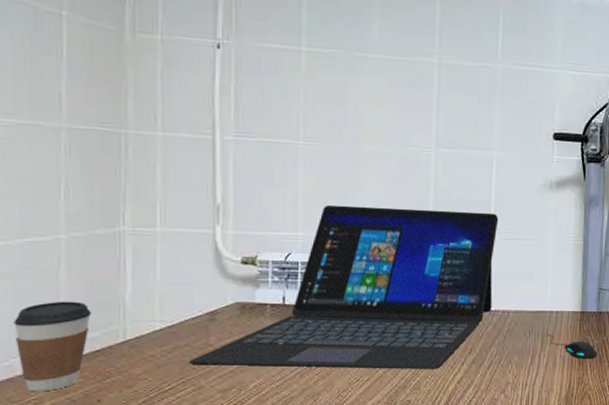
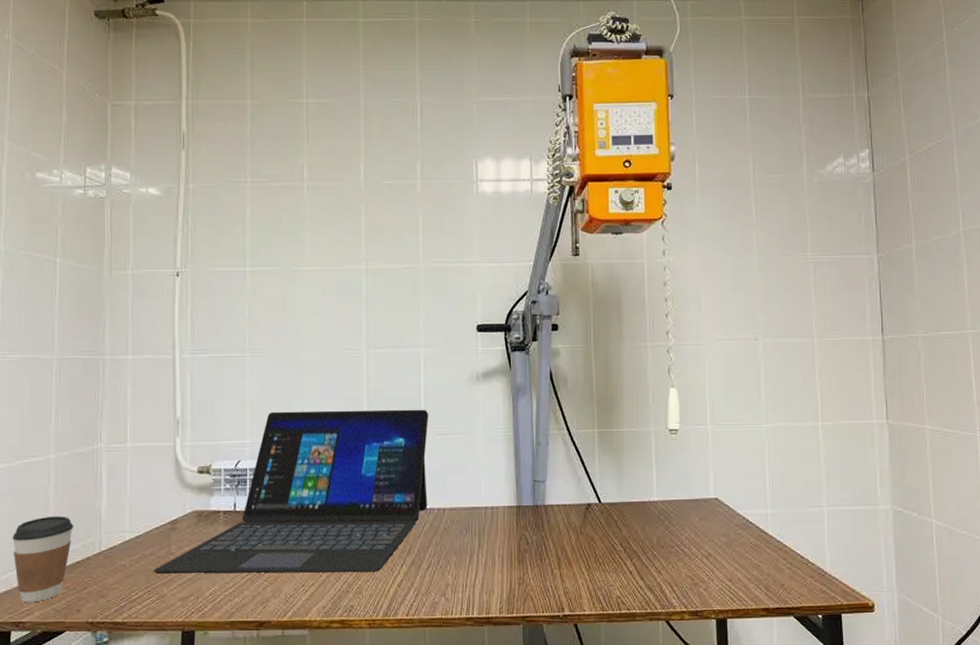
mouse: present [547,334,597,359] -> none [483,531,537,557]

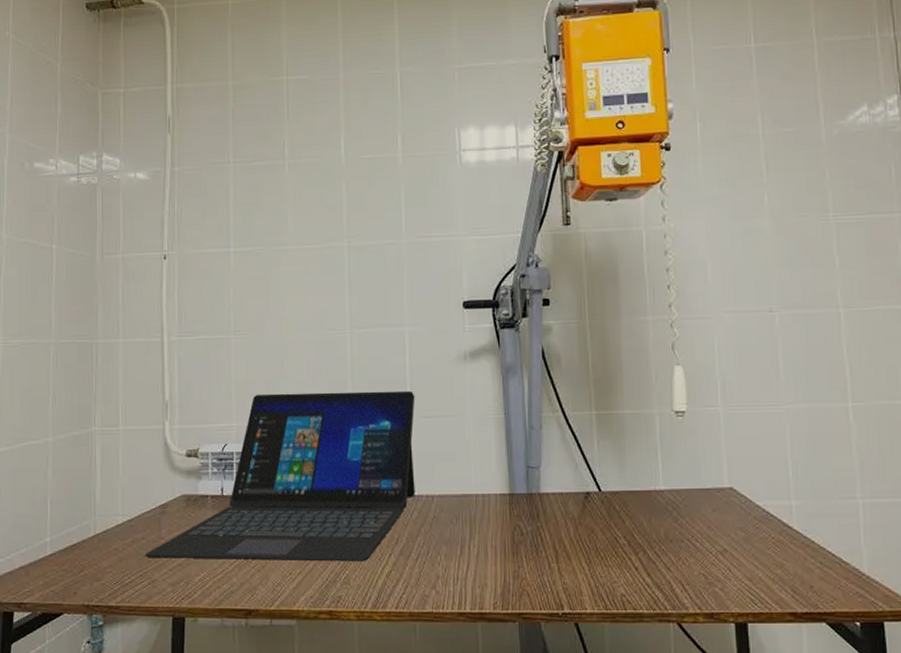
coffee cup: present [12,516,73,603] -> none [14,498,70,584]

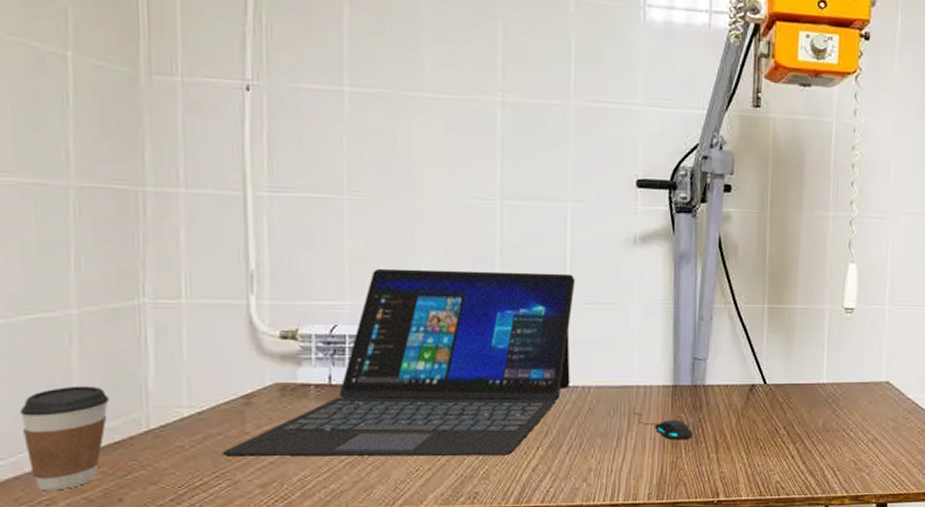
coffee cup: none [14,498,70,584] -> present [20,386,109,491]
mouse: none [475,521,532,549] -> present [634,412,693,440]

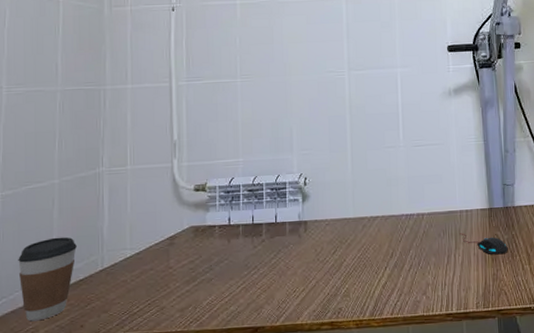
laptop: present [222,268,576,457] -> none [153,123,408,287]

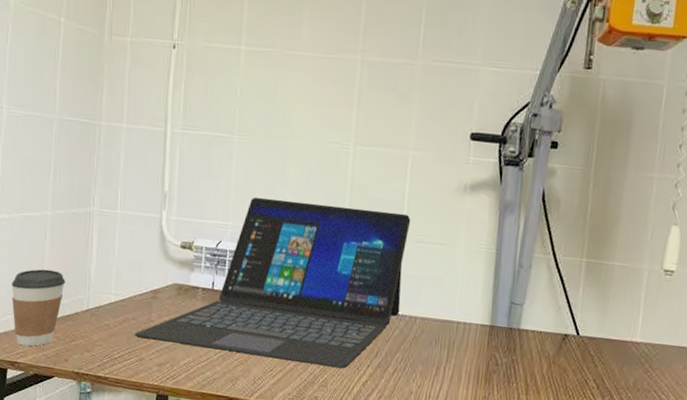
laptop: none [153,123,408,287] -> present [134,197,411,369]
mouse: present [459,233,508,255] -> none [453,346,505,378]

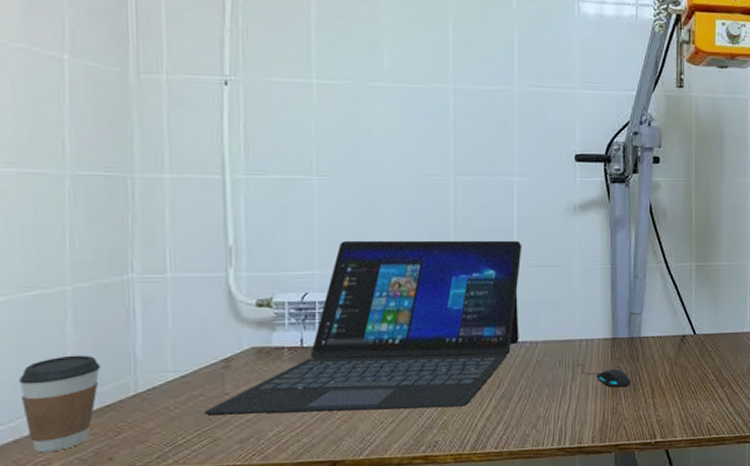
mouse: none [453,346,505,378] -> present [577,364,631,388]

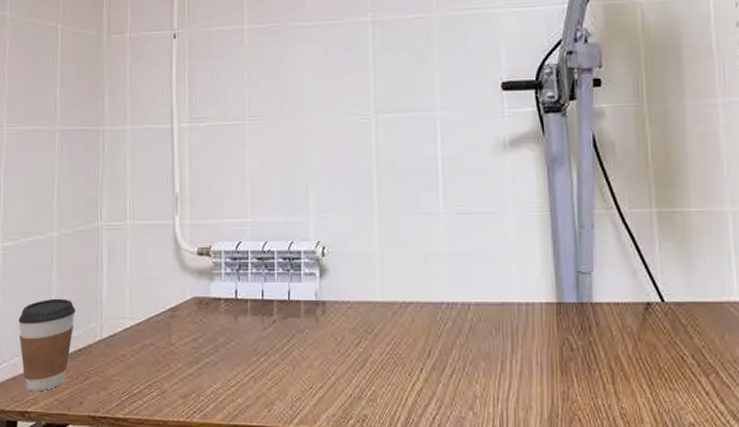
laptop: present [203,240,522,415] -> none [153,183,449,377]
mouse: present [577,364,631,388] -> none [517,333,584,367]

